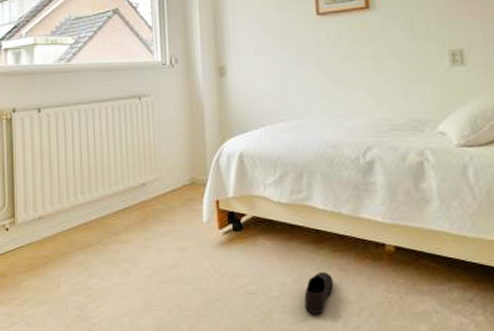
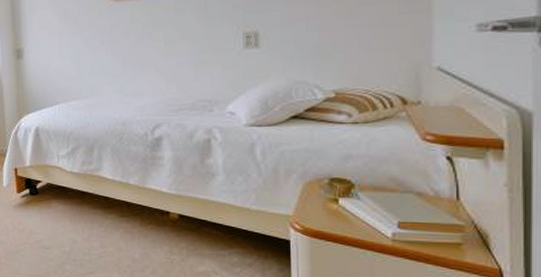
shoe: present [304,271,334,314] -> none [93,233,120,268]

